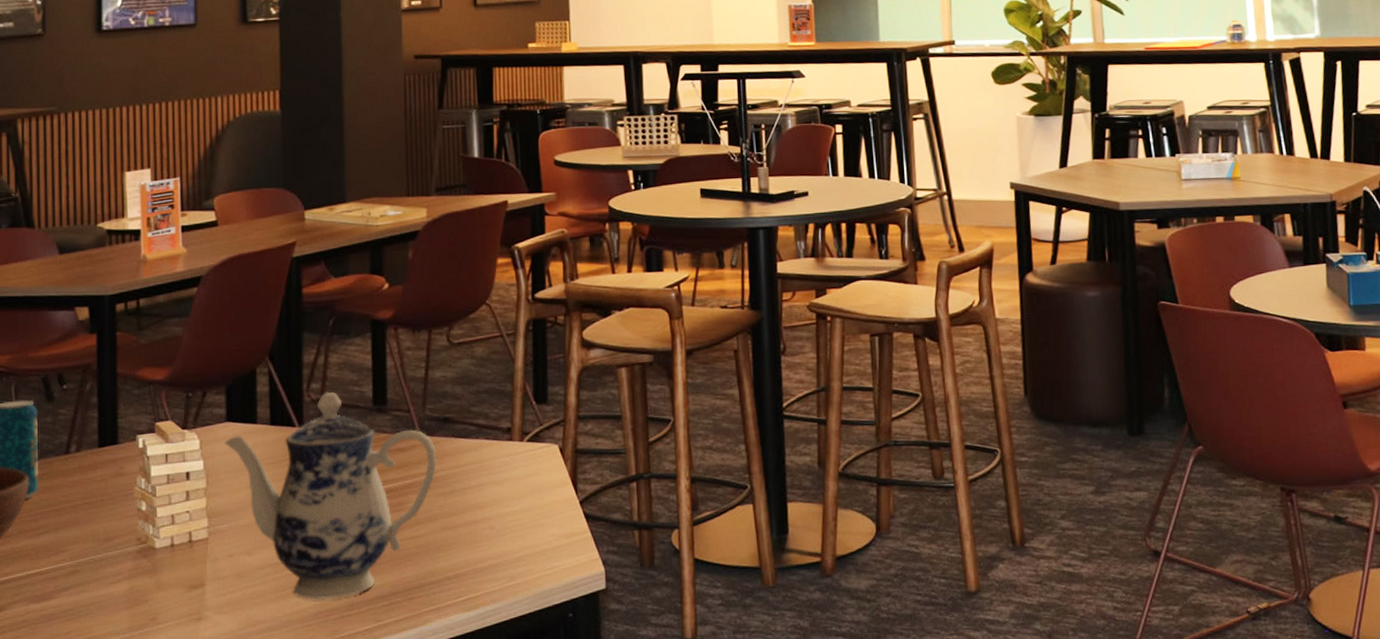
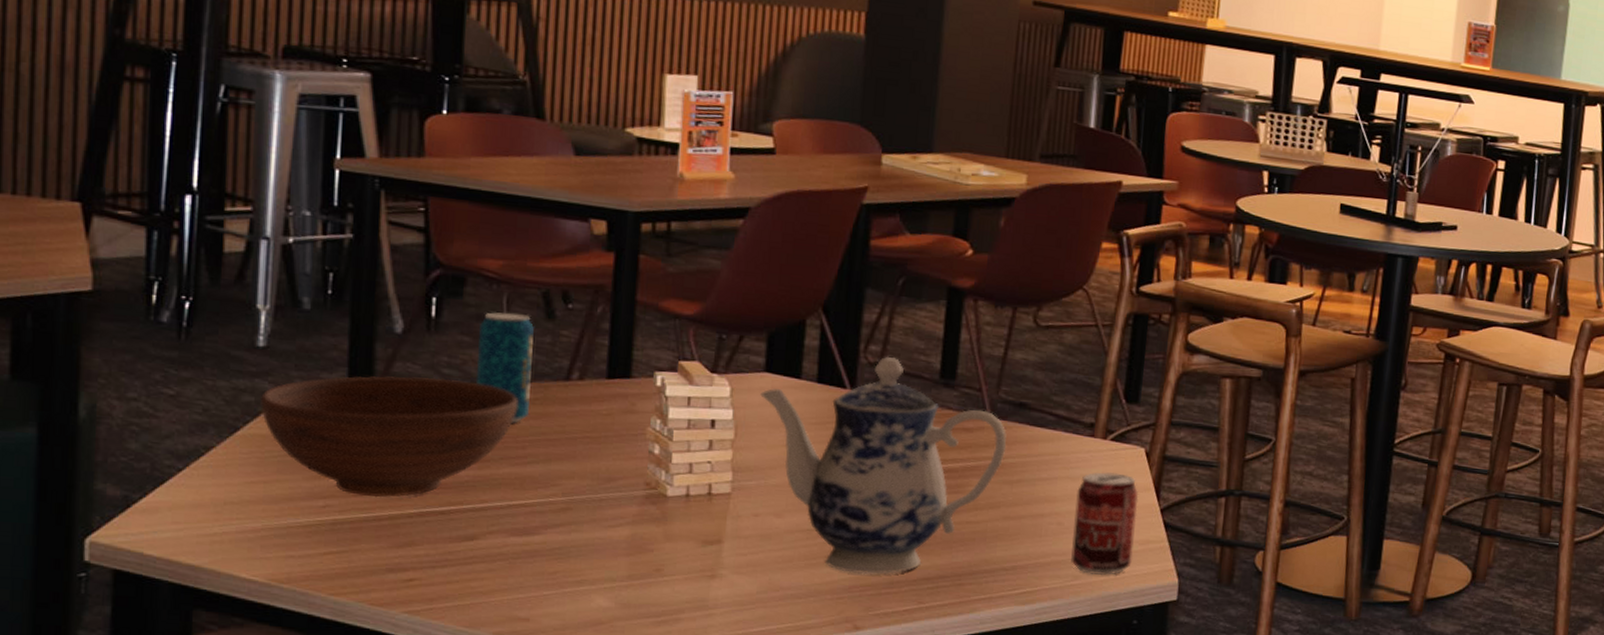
beverage can: none [503,472,560,574] -> present [1071,472,1139,576]

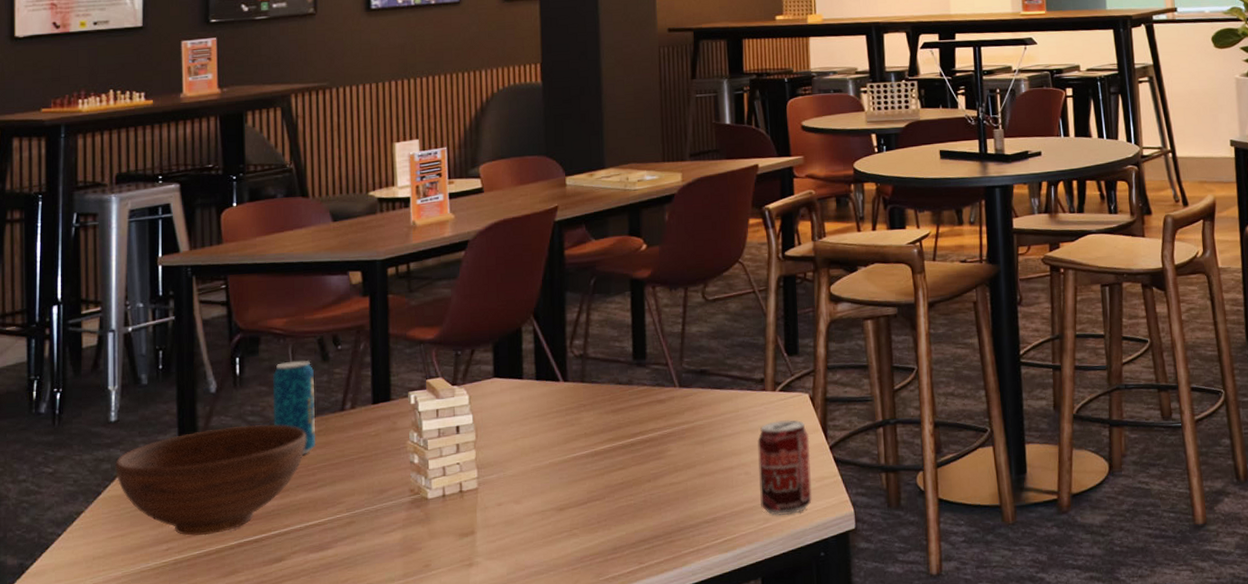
teapot: present [760,356,1007,575] -> none [492,347,695,545]

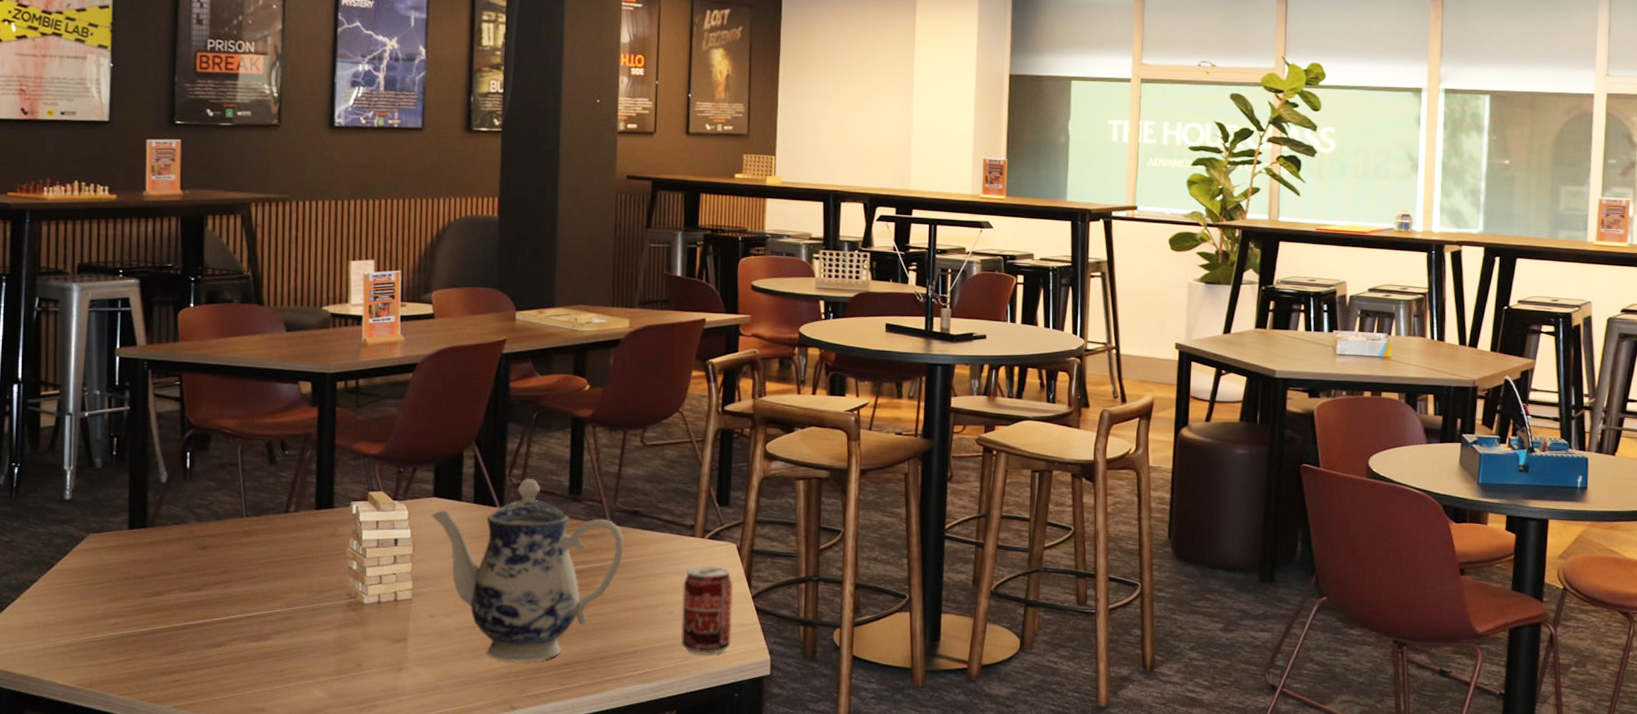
bowl: present [114,424,307,537] -> none [67,516,251,615]
beverage can: present [273,359,315,455] -> none [221,460,261,550]
teapot: none [492,347,695,545] -> present [431,478,625,663]

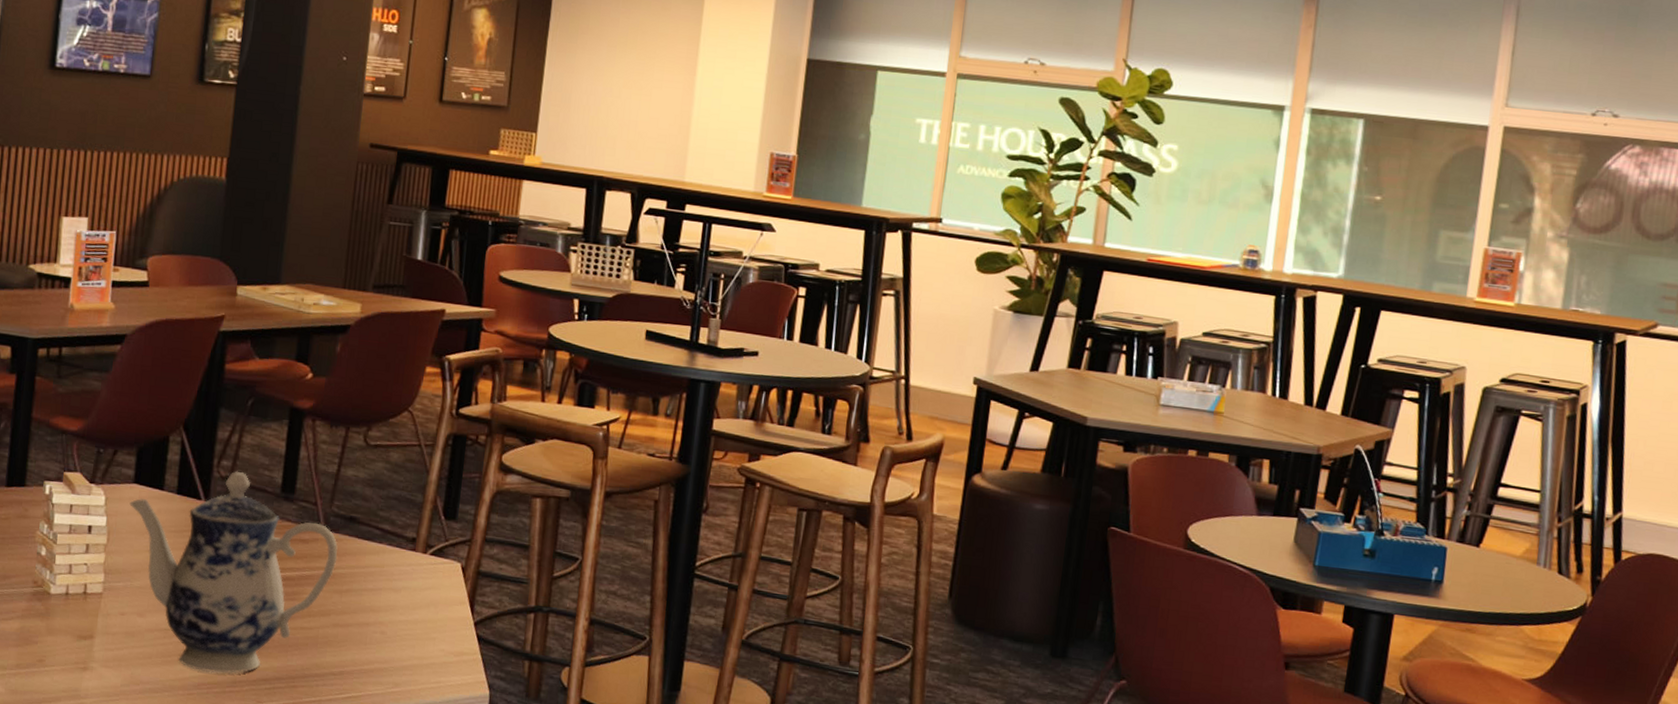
beverage can: present [681,566,734,656] -> none [392,585,455,685]

